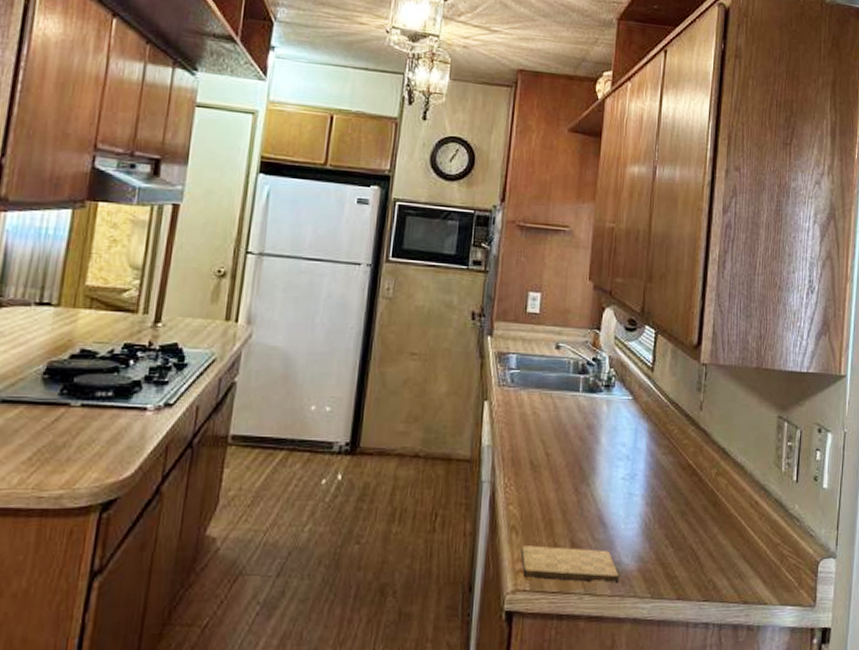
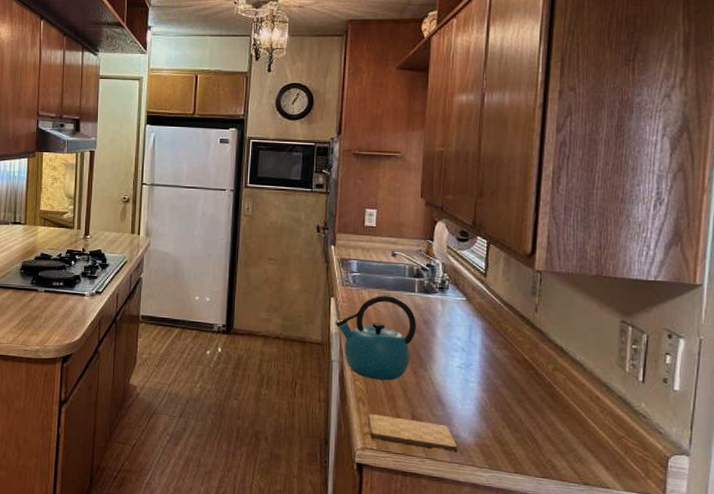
kettle: none [488,396,579,502] -> present [335,295,416,381]

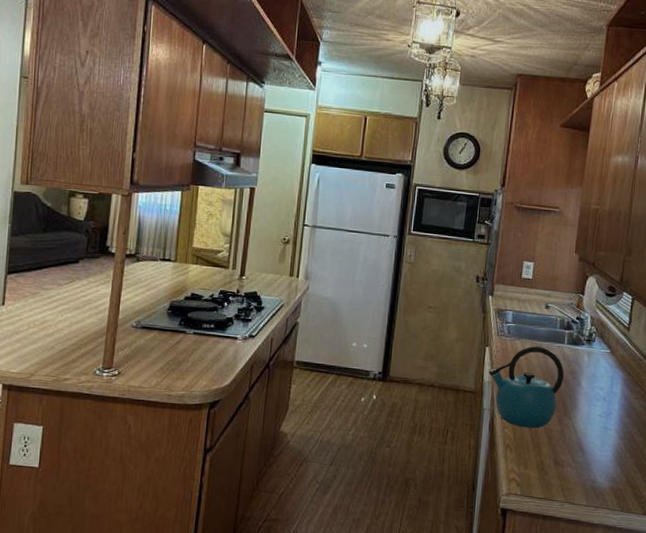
cutting board: present [367,414,458,453] -> none [513,461,594,497]

